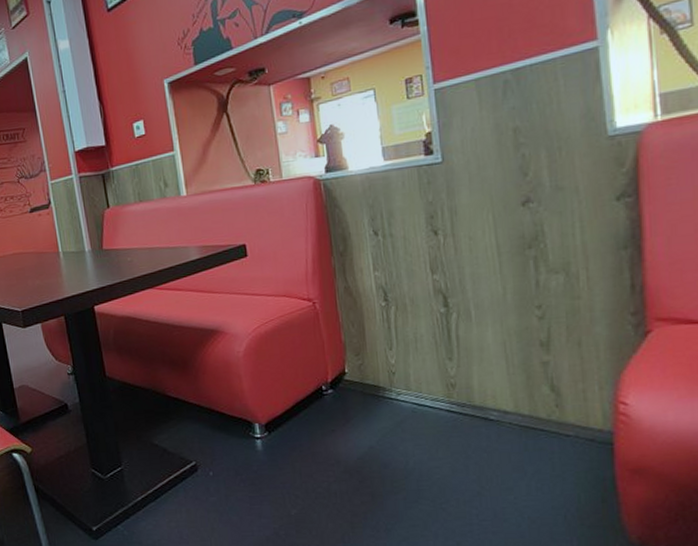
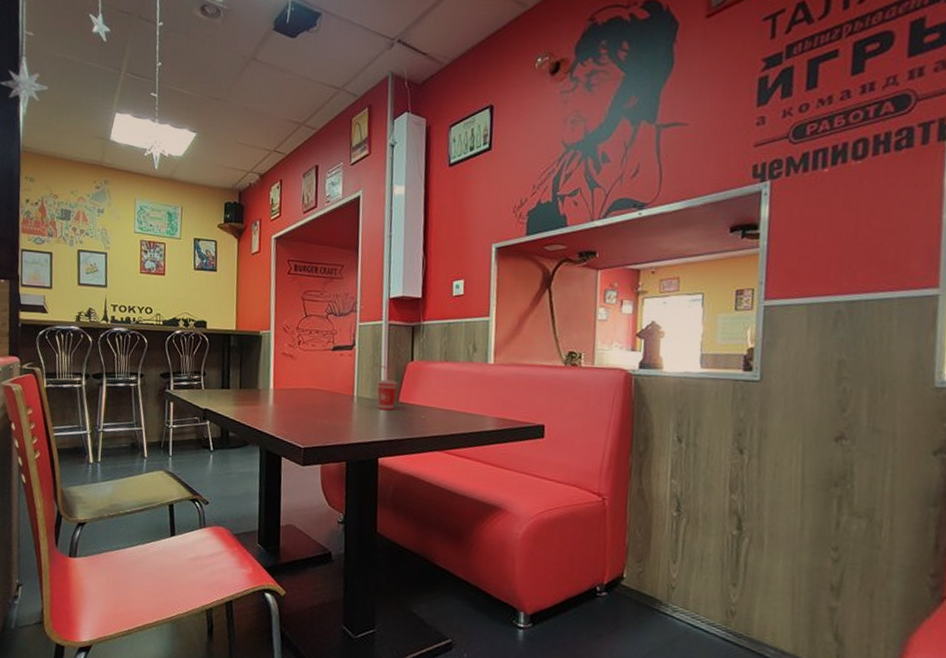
beverage cup: none [72,217,100,261] -> present [373,363,398,411]

